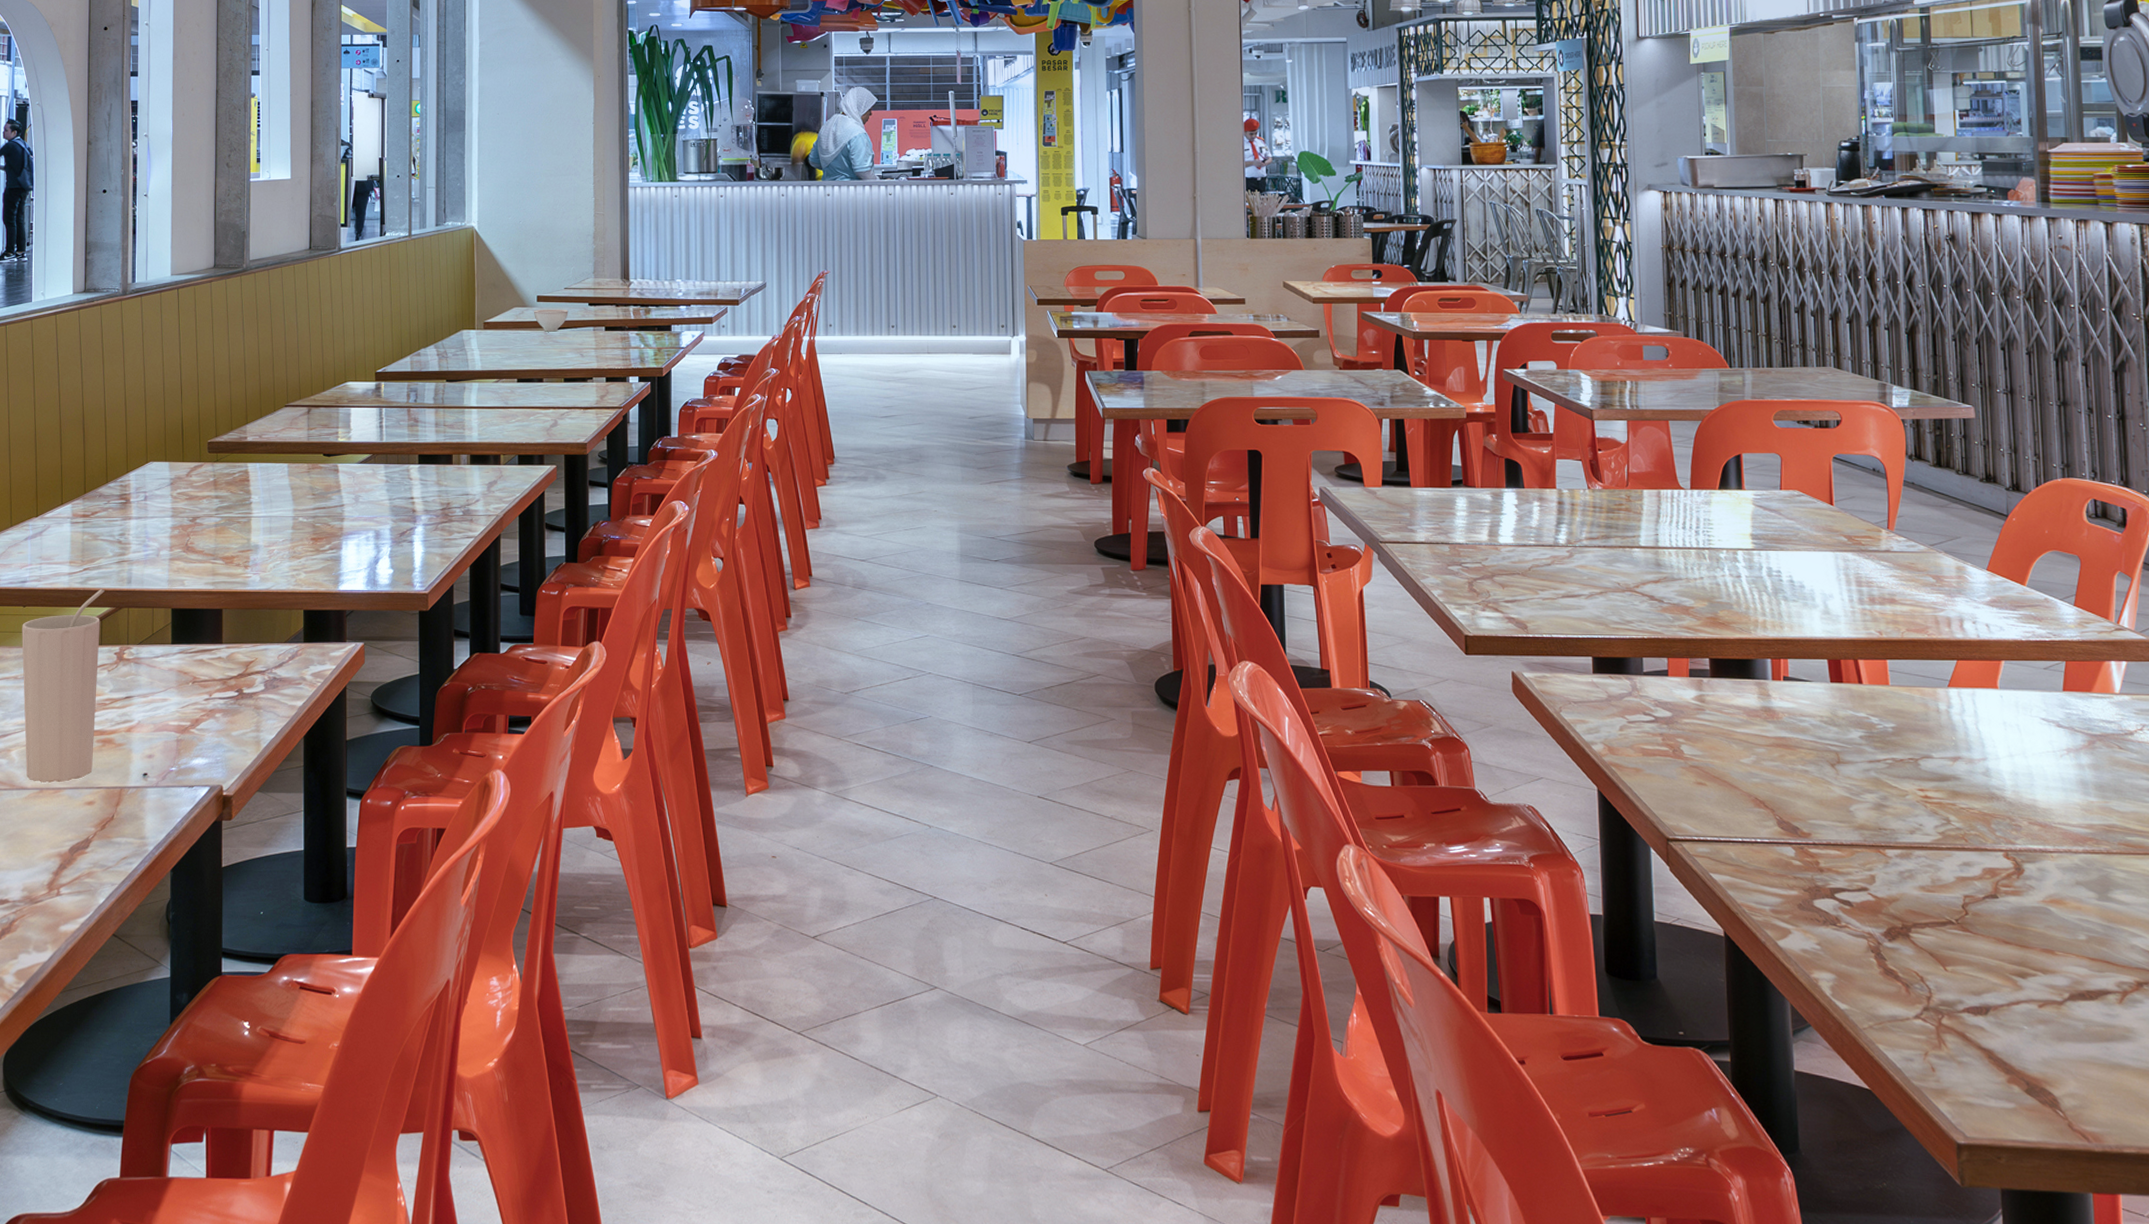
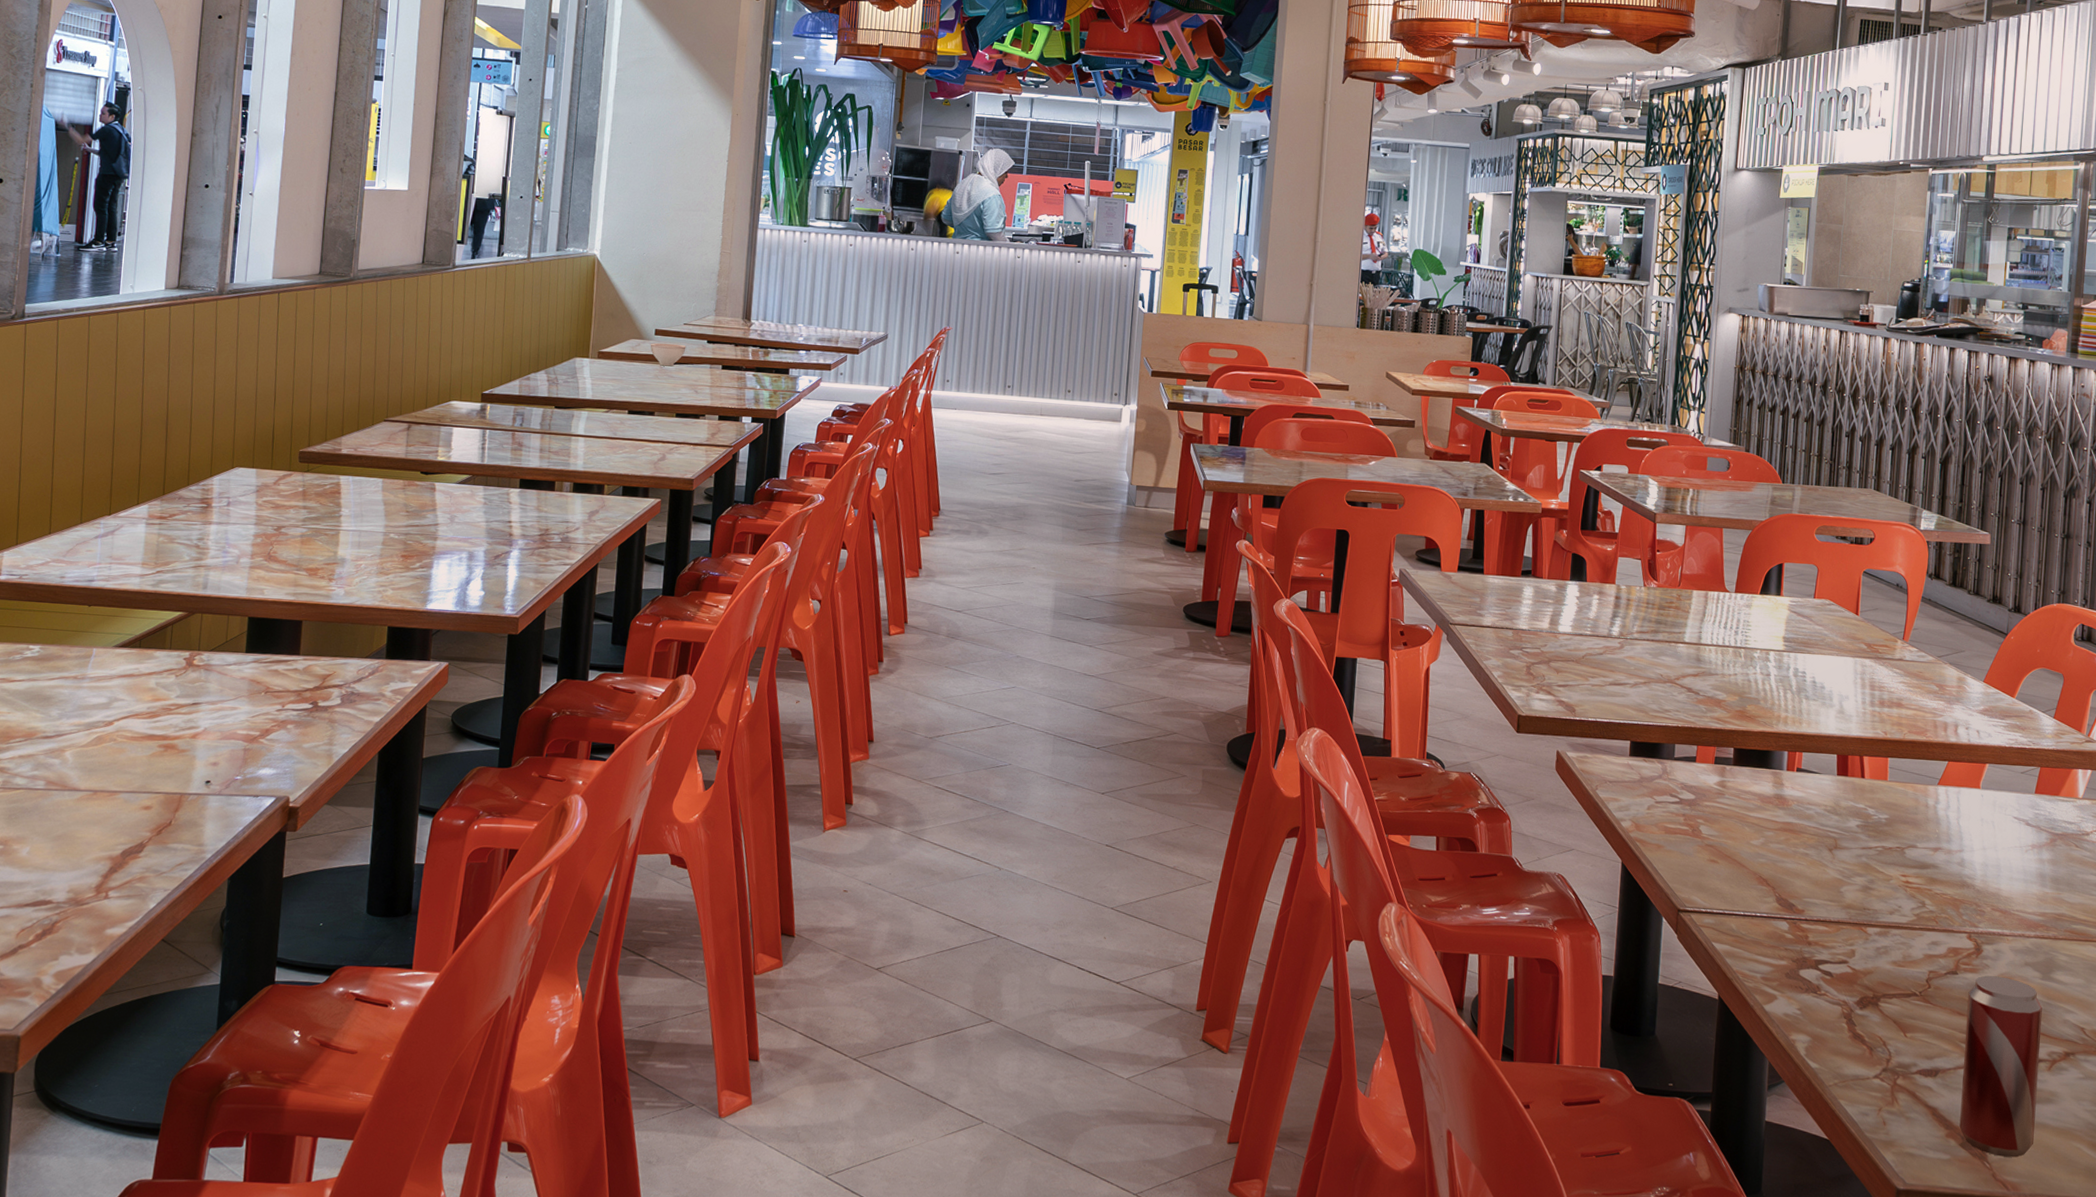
cup: present [22,588,105,783] -> none [80,592,178,785]
pop: none [2013,898,2112,1104] -> present [1959,975,2042,1158]

